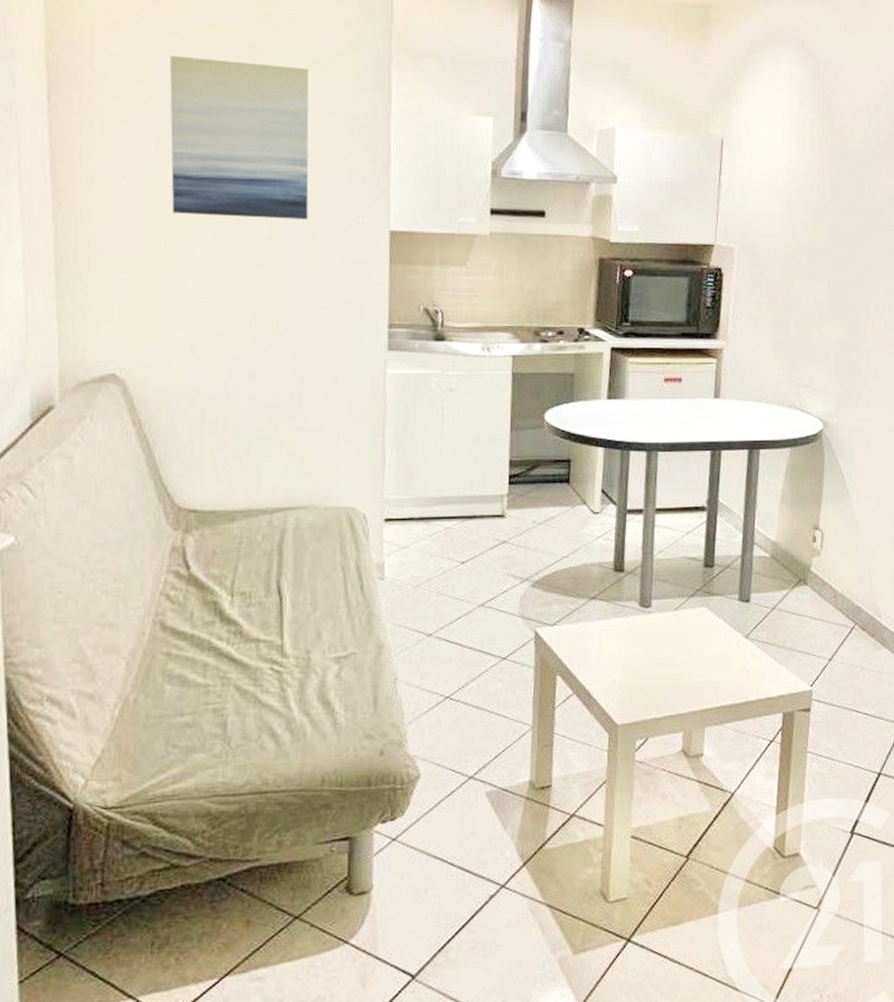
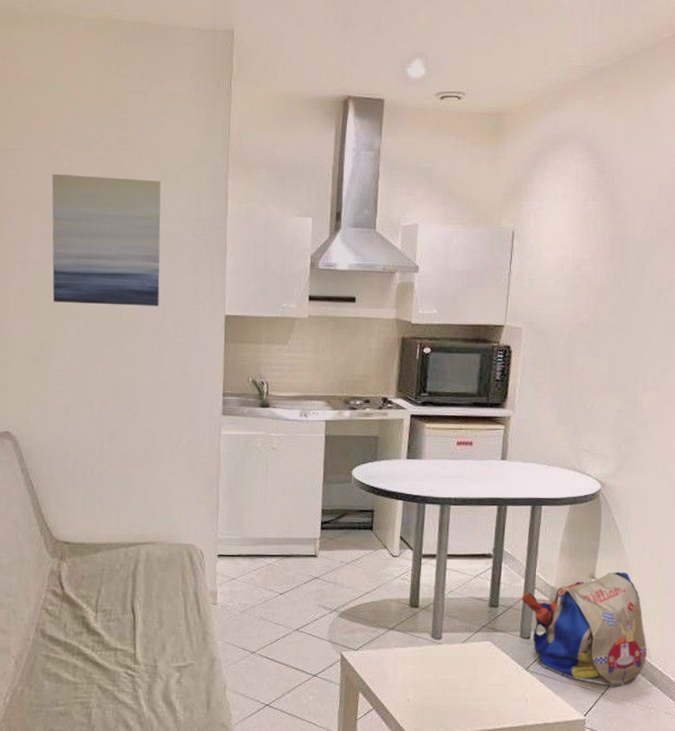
backpack: none [739,520,877,652] -> present [521,571,648,687]

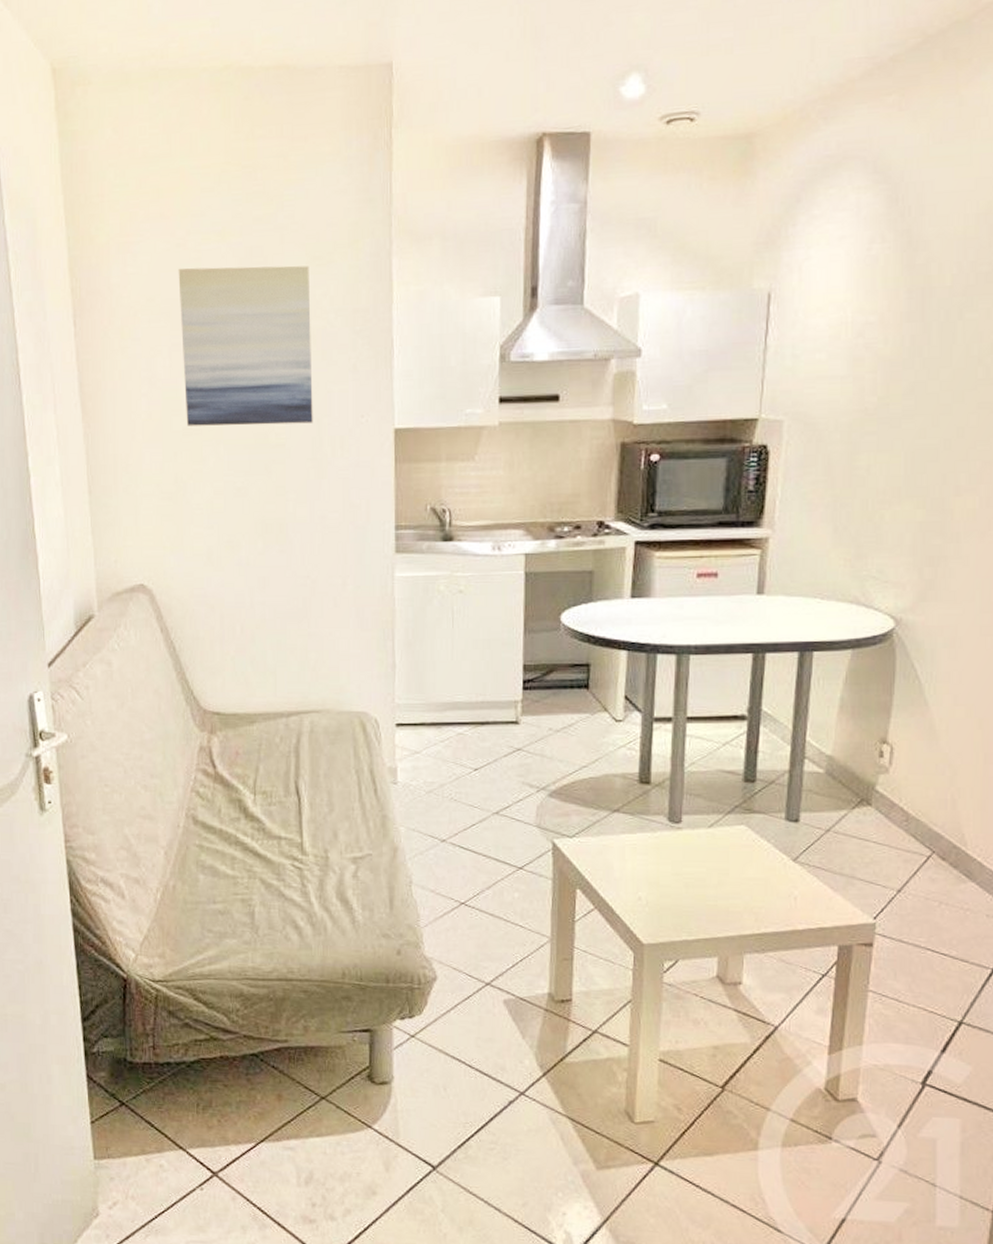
backpack: present [521,571,648,687] -> none [786,734,961,882]

